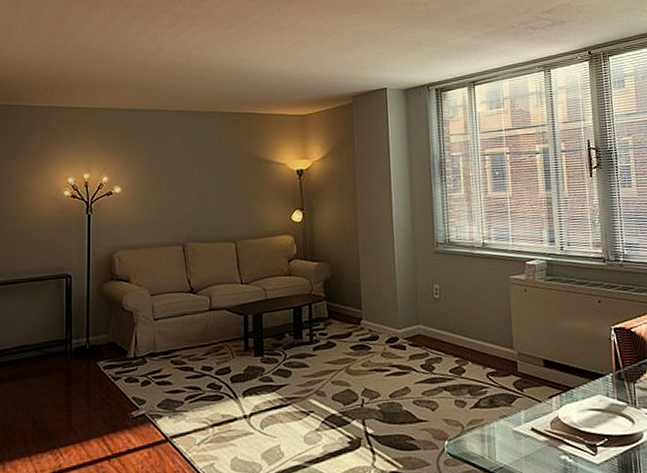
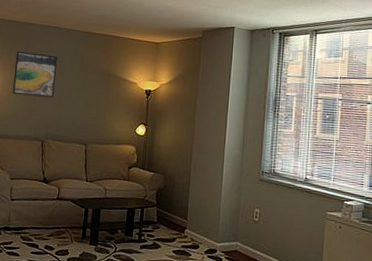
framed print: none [139,143,190,196] -> present [12,51,57,98]

